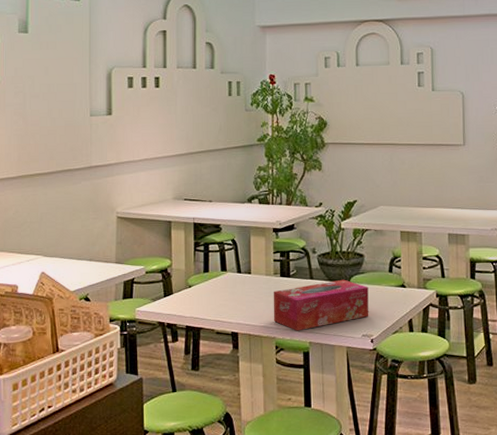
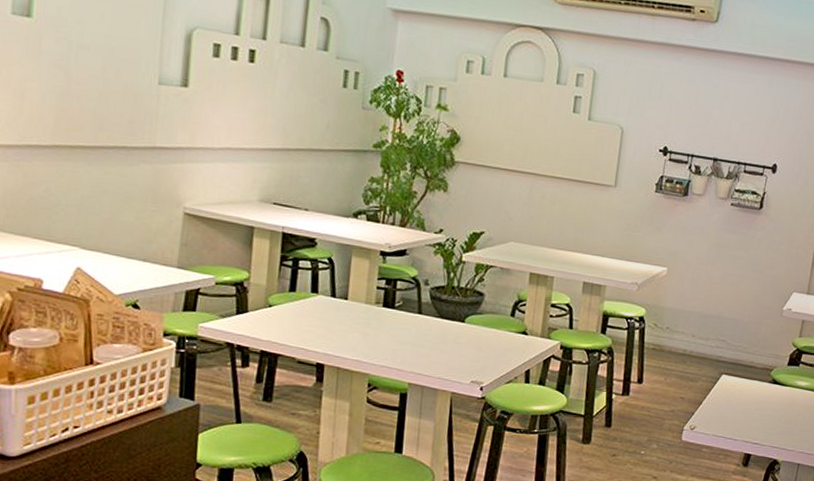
tissue box: present [273,279,369,331] -> none [368,318,485,370]

